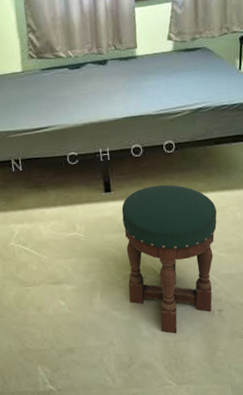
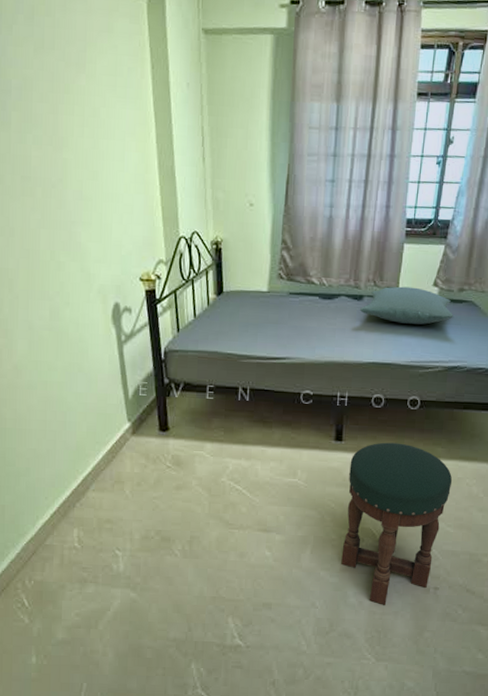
pillow: none [106,44,191,79] -> present [360,286,453,325]

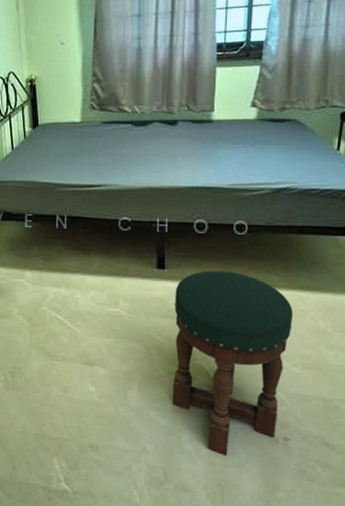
pillow: present [360,286,453,325] -> none [175,109,276,146]

